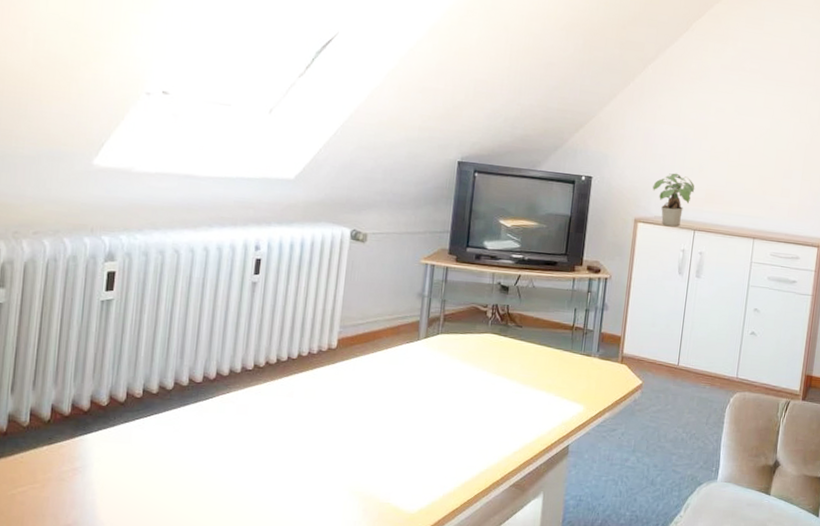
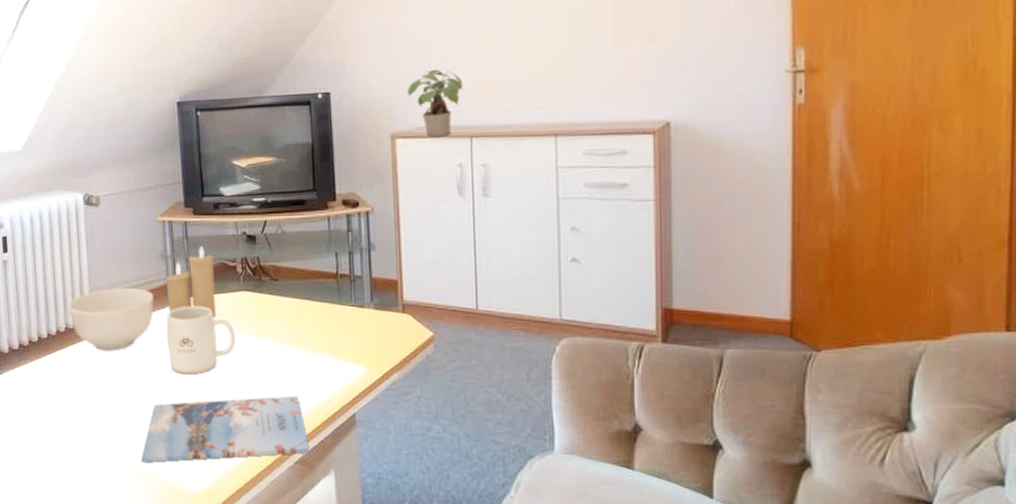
bowl: none [314,319,405,377] -> present [68,287,155,350]
magazine: none [364,427,526,484] -> present [141,396,310,463]
mug: none [409,342,476,404] -> present [166,306,236,374]
candle: none [416,290,468,354] -> present [165,246,217,317]

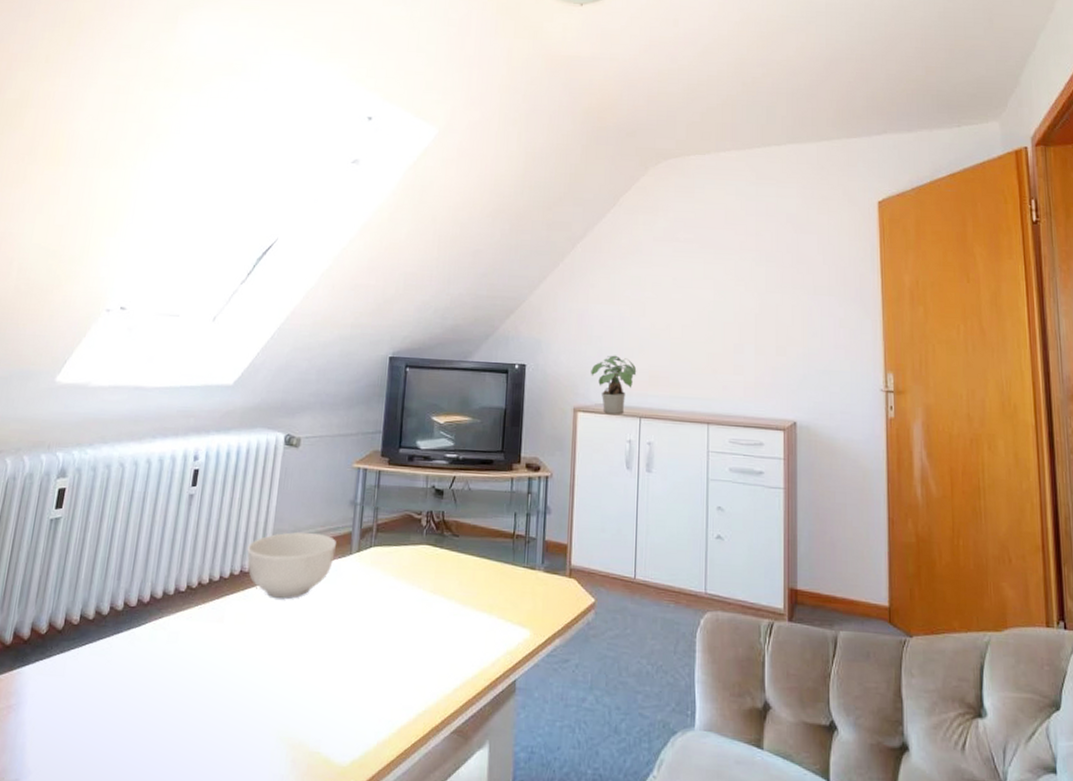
magazine: present [141,396,310,463] -> none [293,657,468,728]
candle: present [165,246,217,317] -> none [348,496,401,569]
mug: present [166,306,236,374] -> none [341,556,411,629]

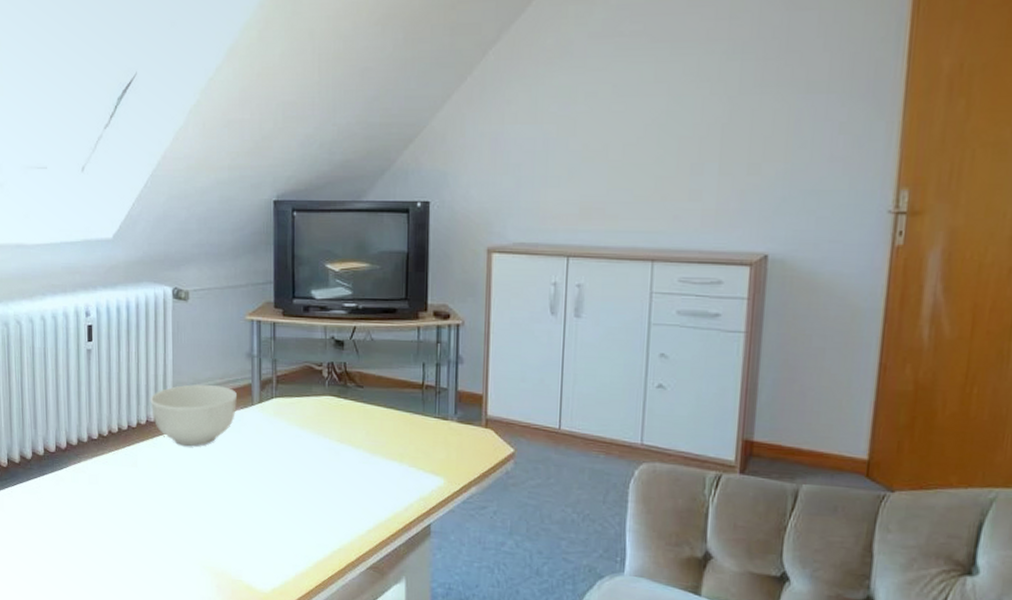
potted plant: present [591,355,637,415] -> none [508,185,565,255]

